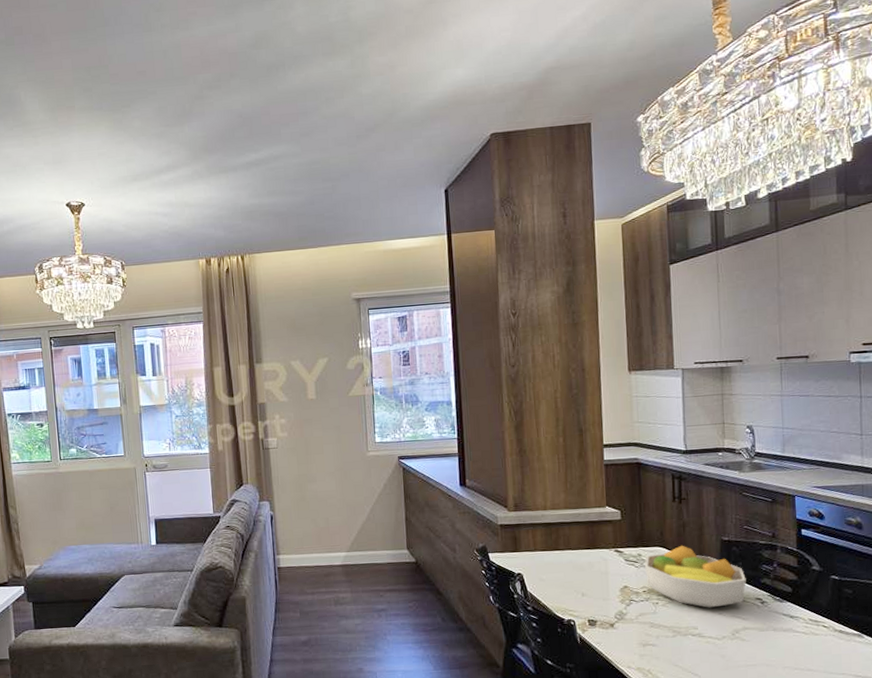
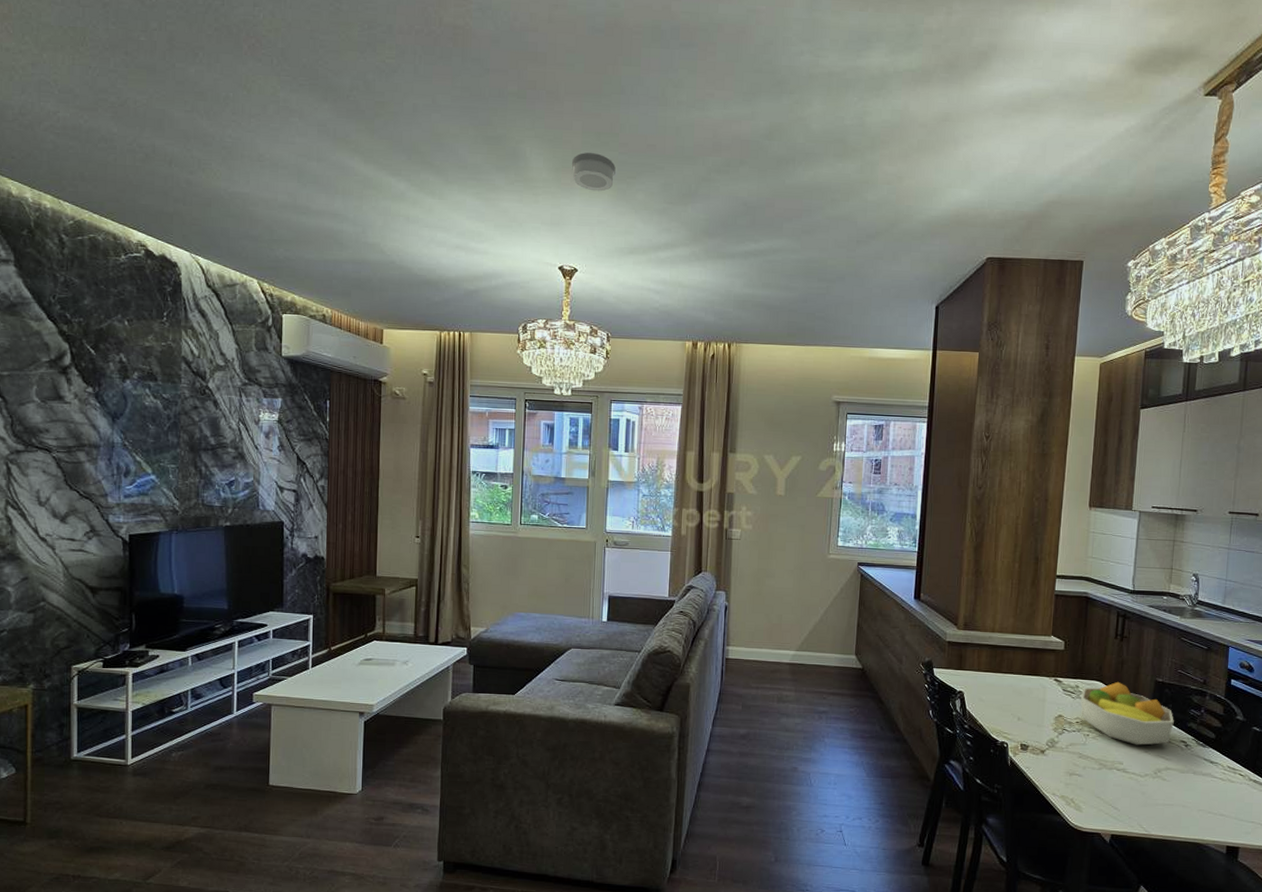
smoke detector: none [65,87,110,125] -> present [571,152,616,192]

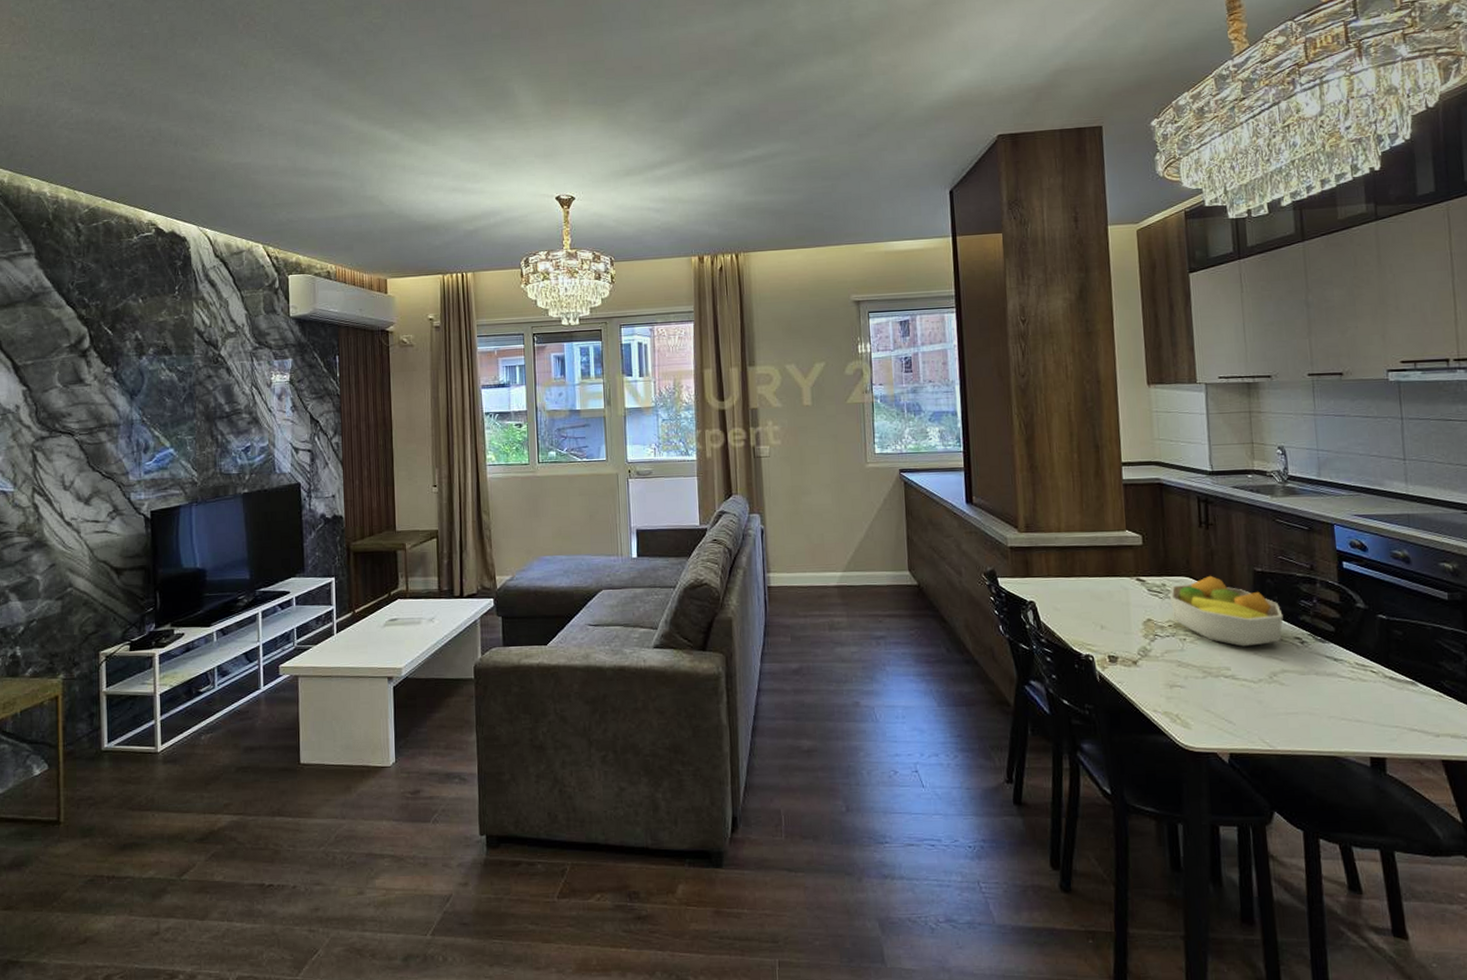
smoke detector: present [571,152,616,192] -> none [559,82,604,119]

